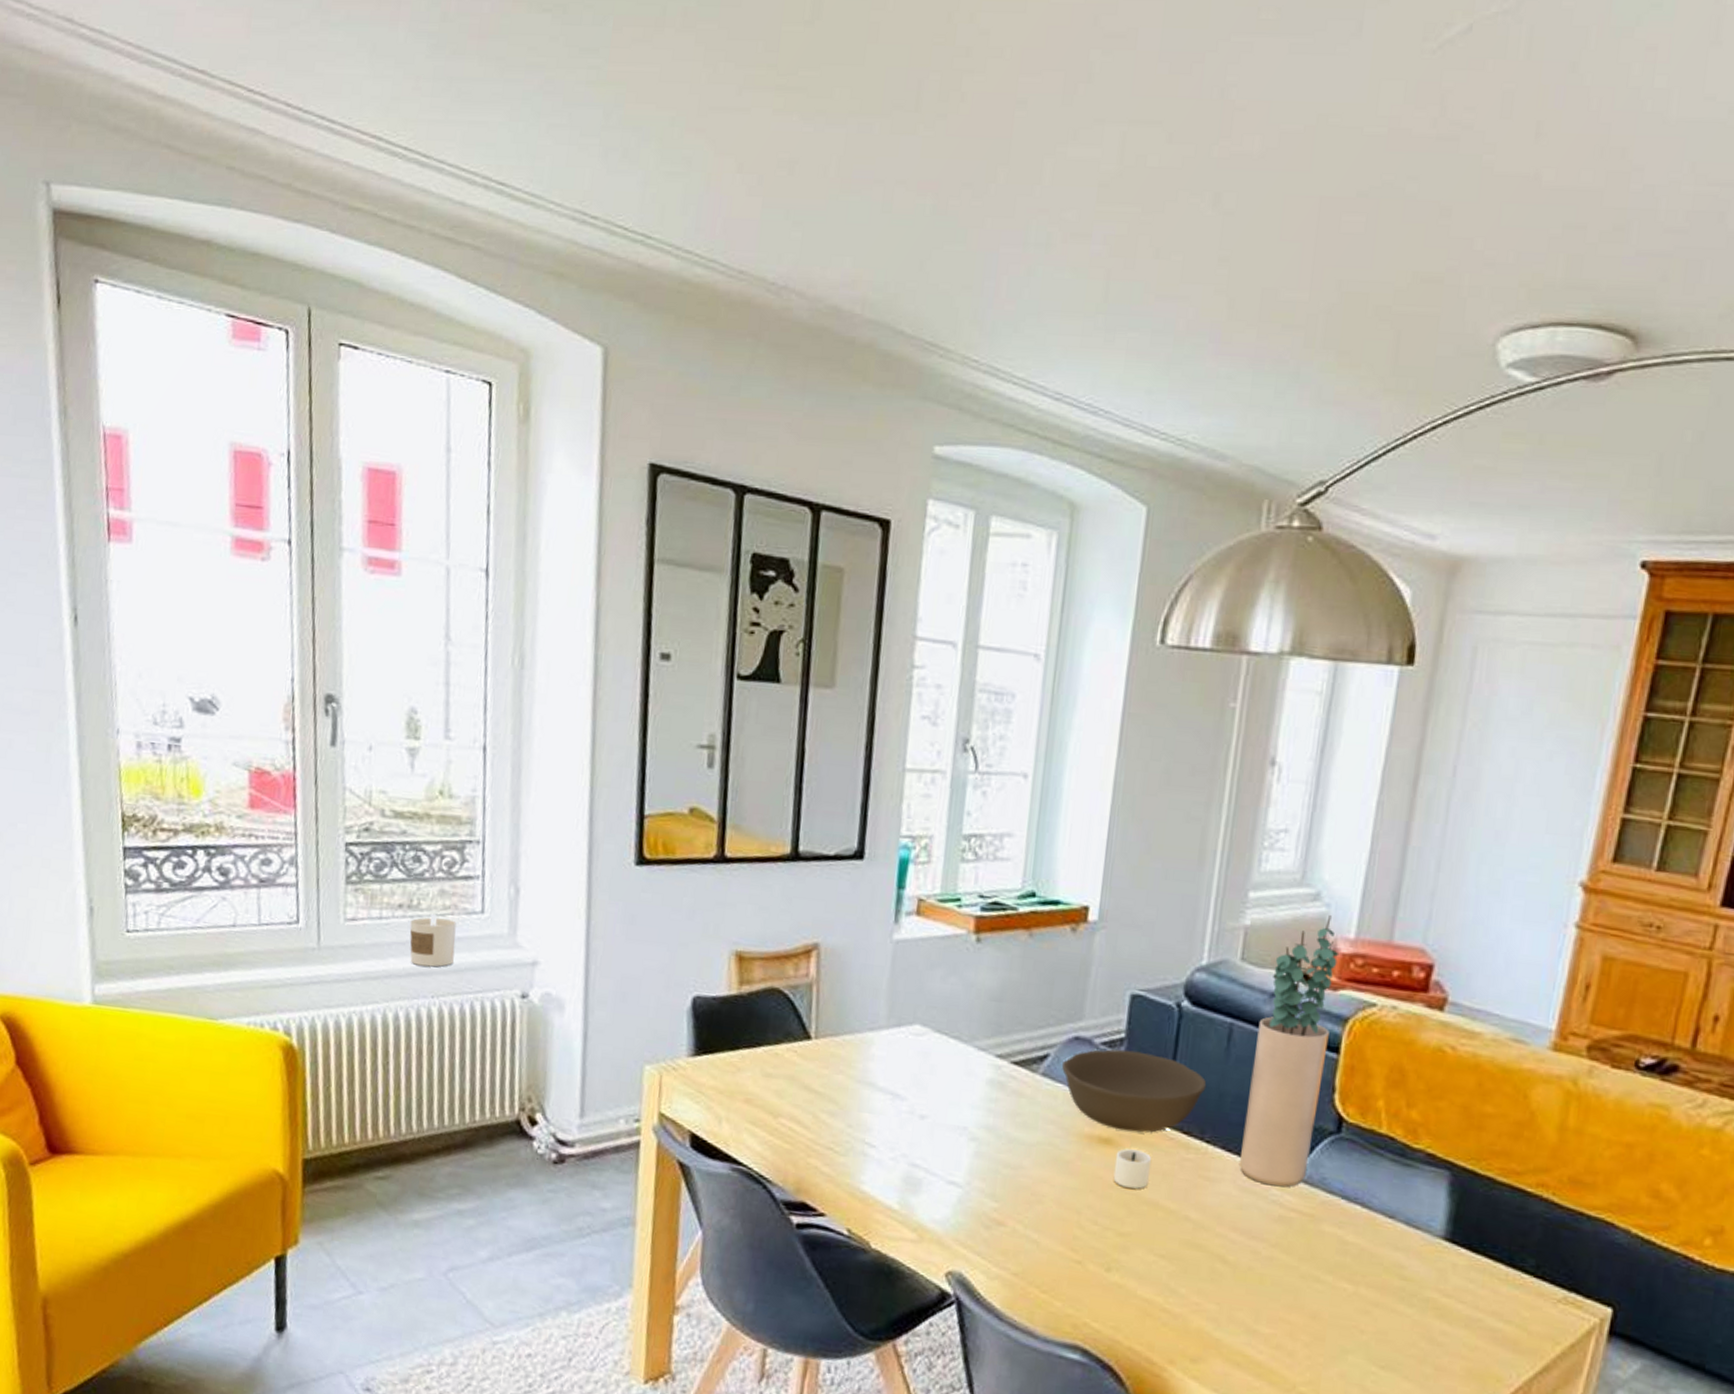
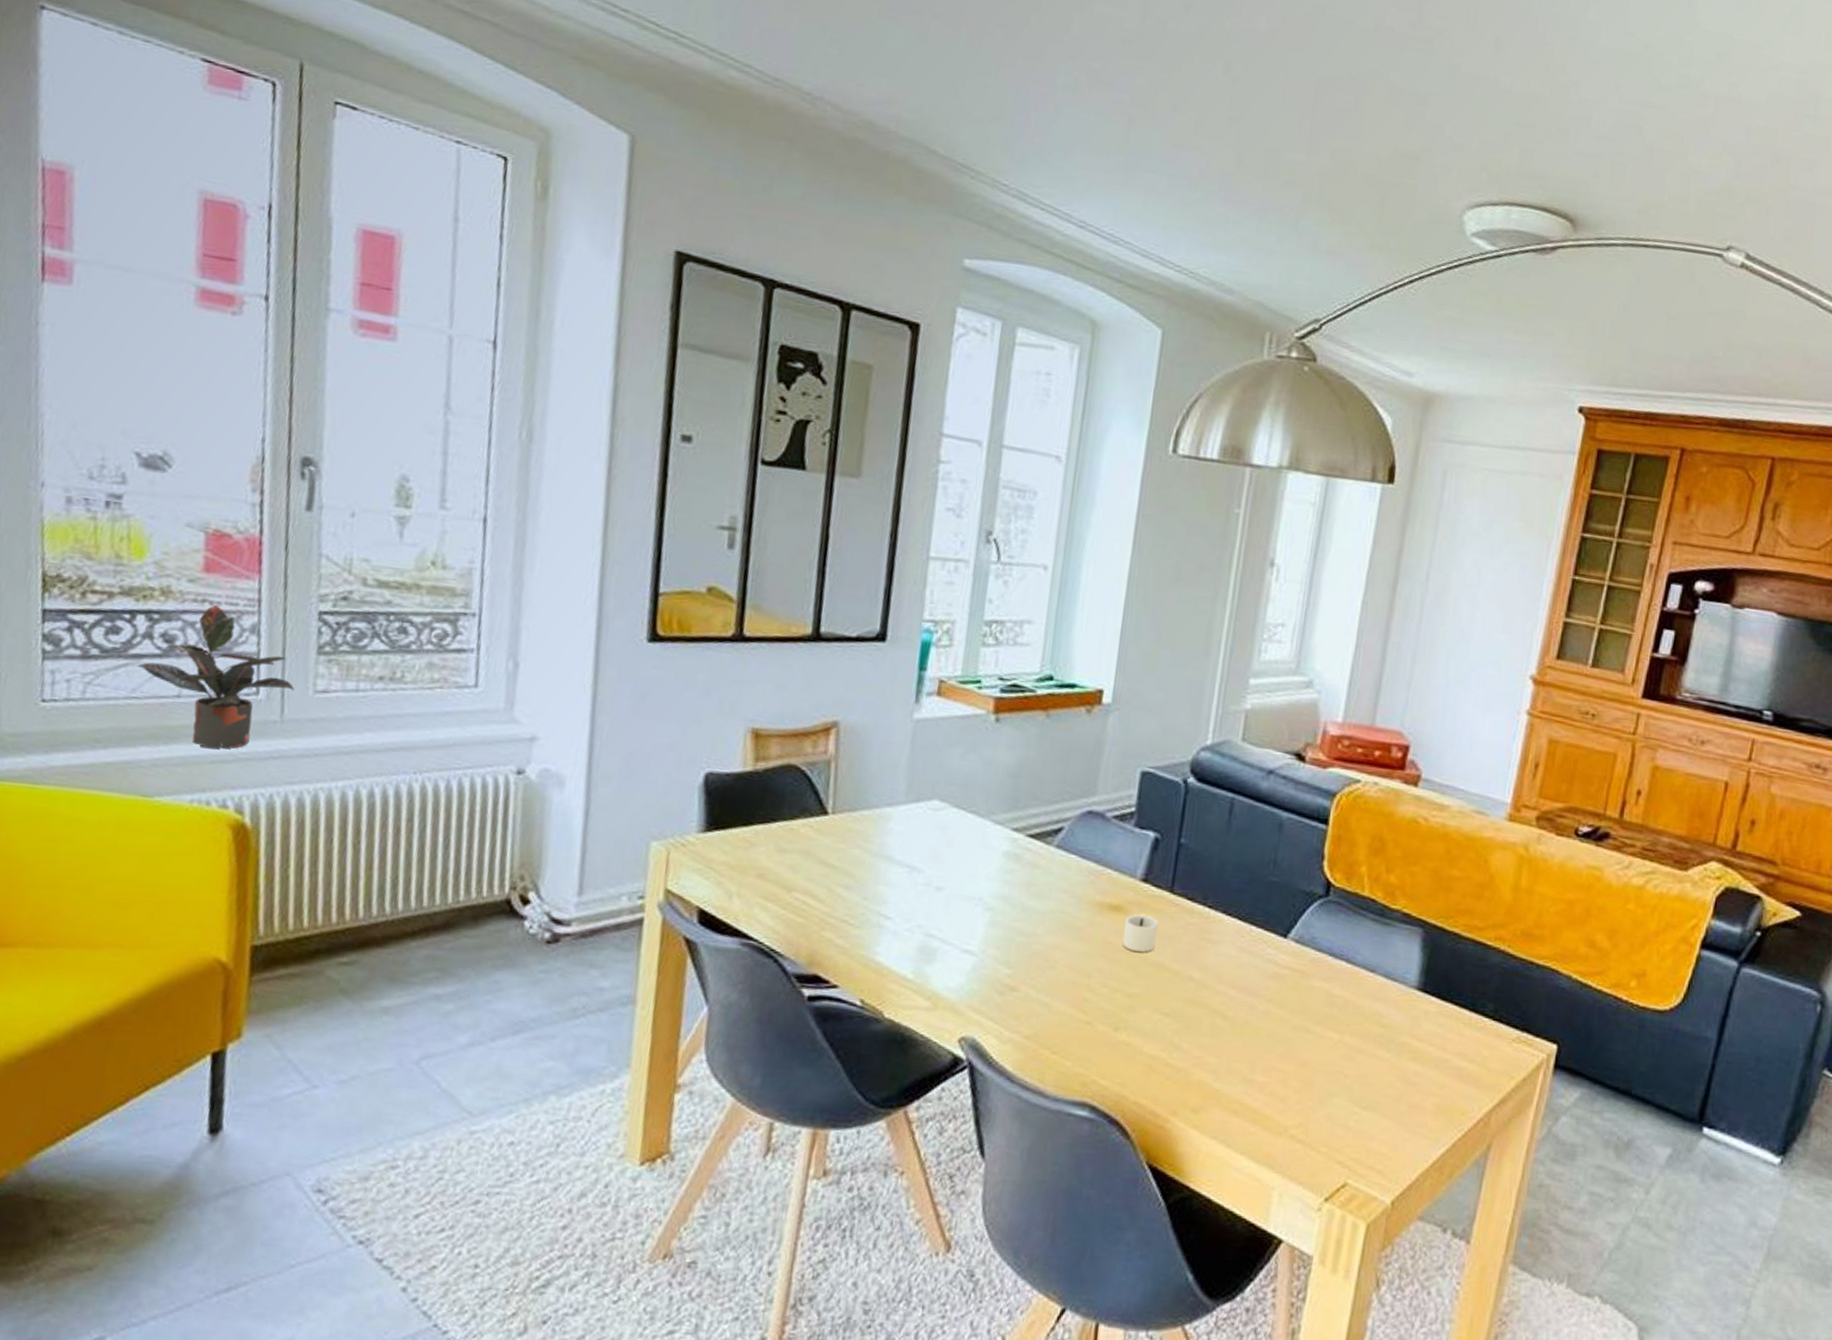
potted plant: none [200,838,329,975] -> present [137,604,295,749]
candle: present [410,913,457,967] -> none [390,686,446,742]
bowl: present [1061,1049,1207,1133] -> none [1075,822,1210,900]
vase: present [1238,915,1340,1187] -> none [1238,701,1329,947]

